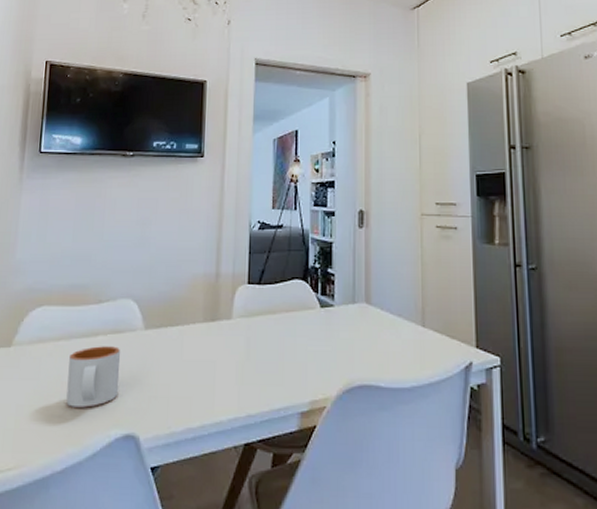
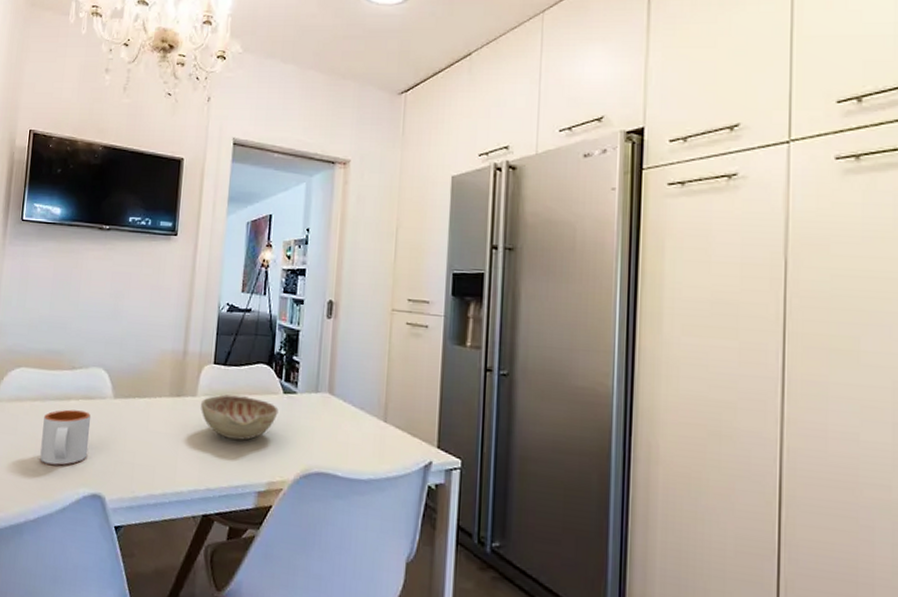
decorative bowl: none [237,314,317,360] -> present [201,394,279,441]

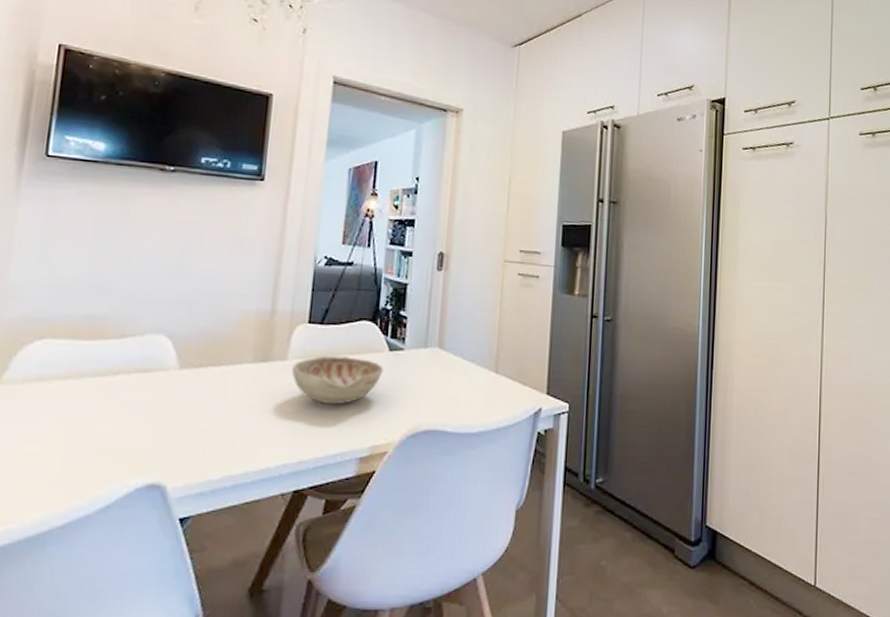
mug: present [40,409,91,466] -> none [72,386,147,455]

